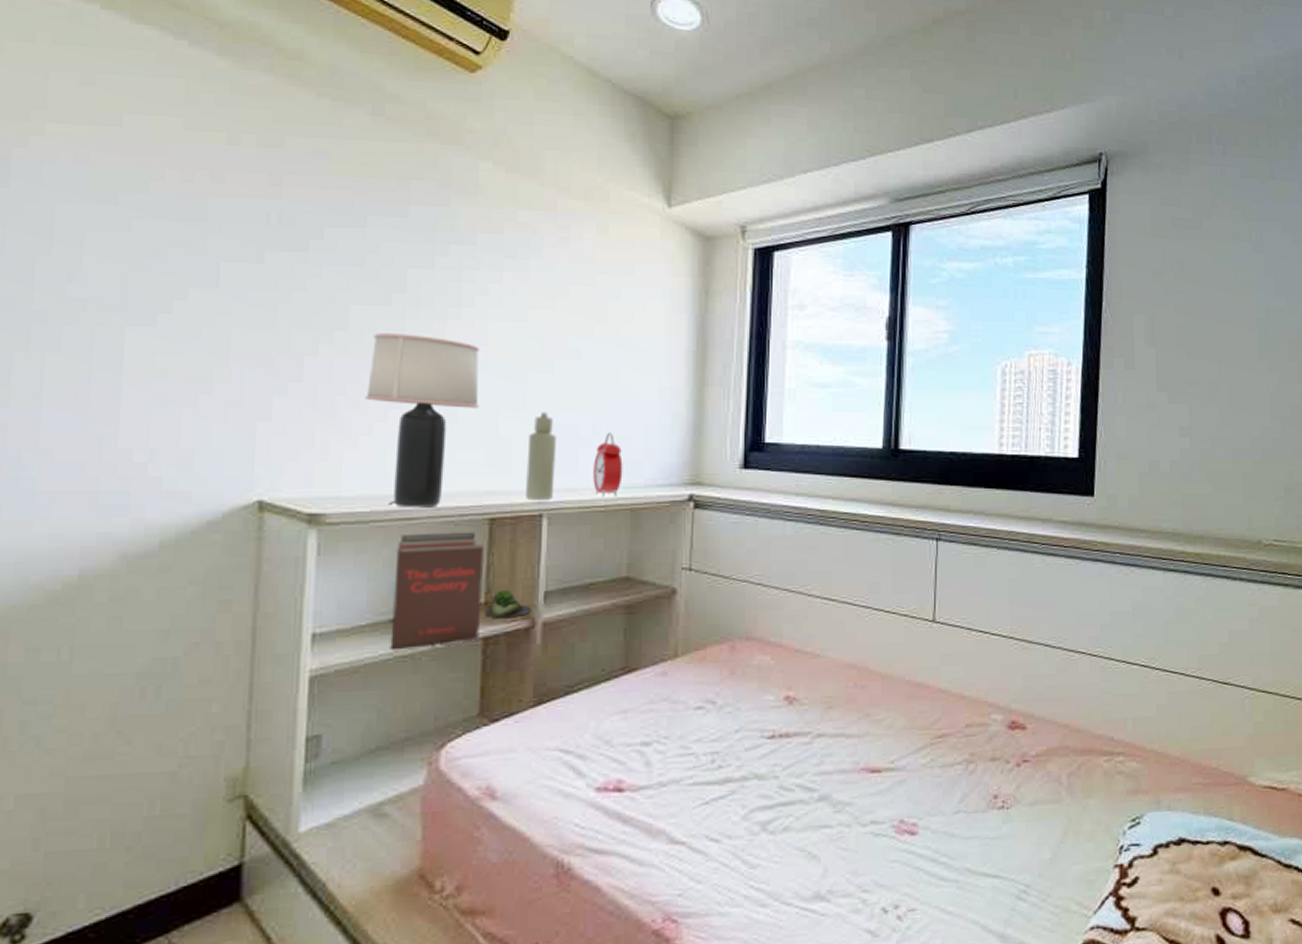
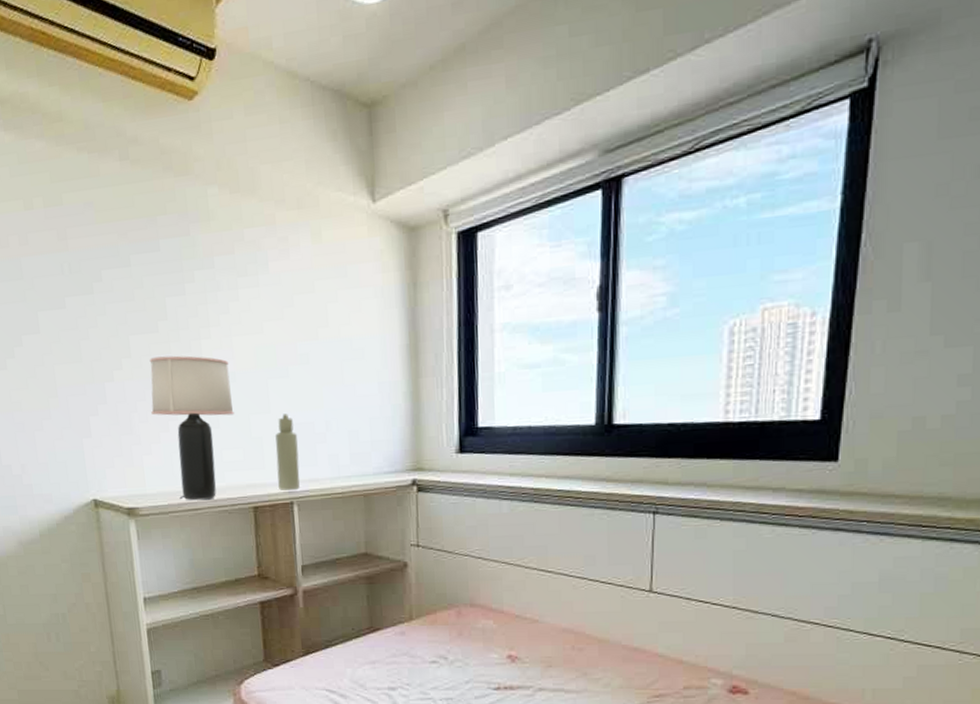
books: present [390,530,485,649] -> none [190,518,258,610]
succulent plant: present [485,590,532,619] -> none [259,565,294,587]
alarm clock: present [593,431,623,498] -> none [329,427,355,486]

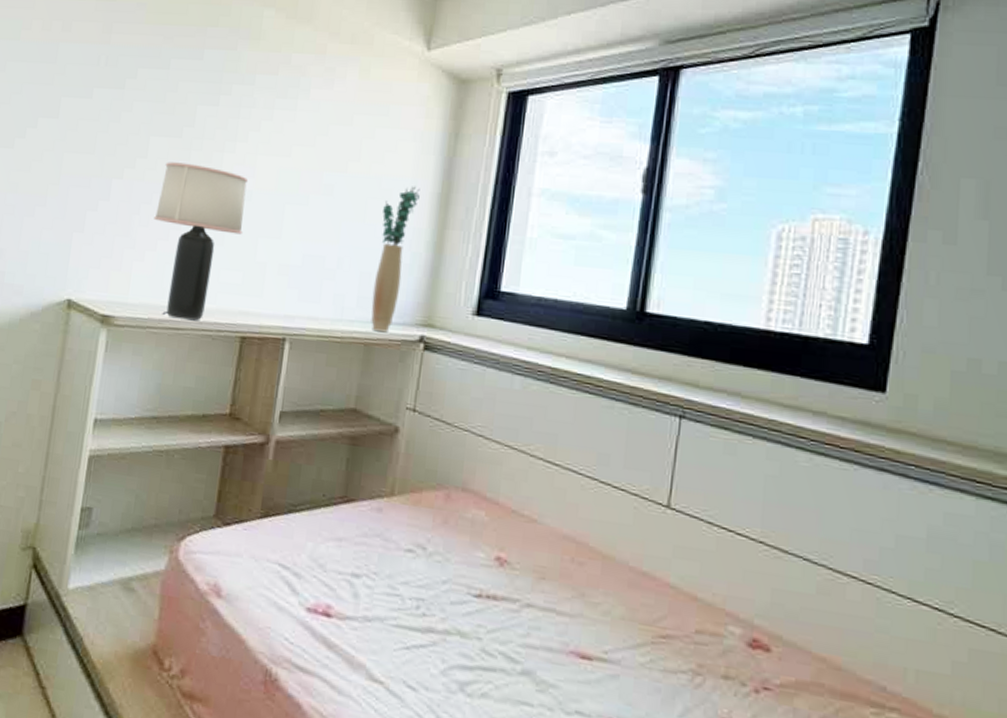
bottle: present [275,414,300,491] -> none [273,242,306,327]
vase: none [358,341,390,483] -> present [371,186,420,333]

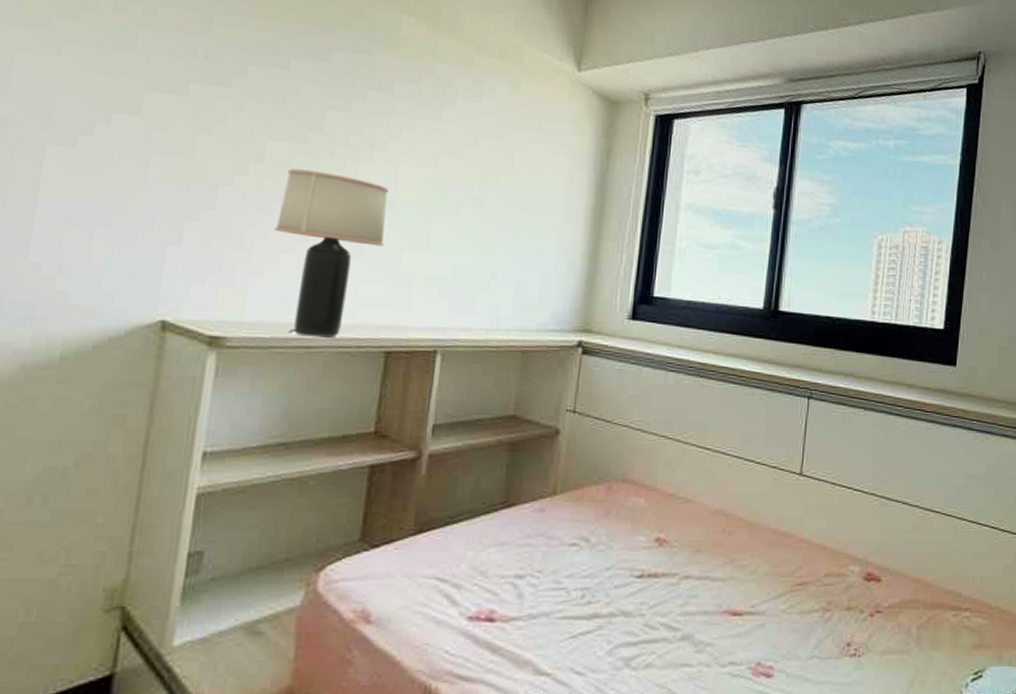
vase: present [371,186,420,333] -> none [528,199,574,340]

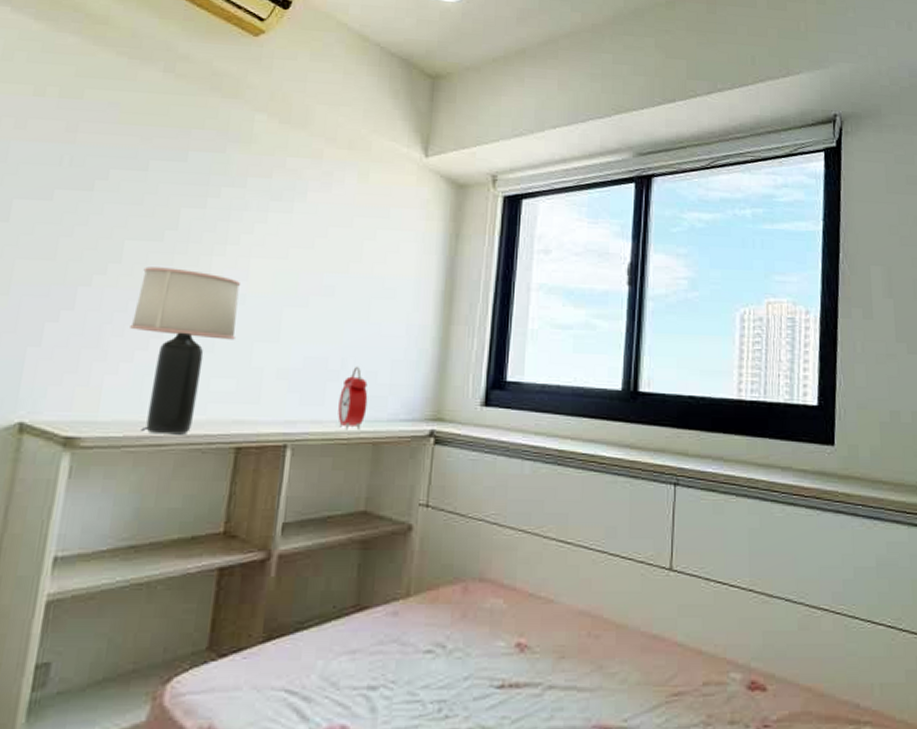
alarm clock: none [487,276,518,339] -> present [338,366,368,431]

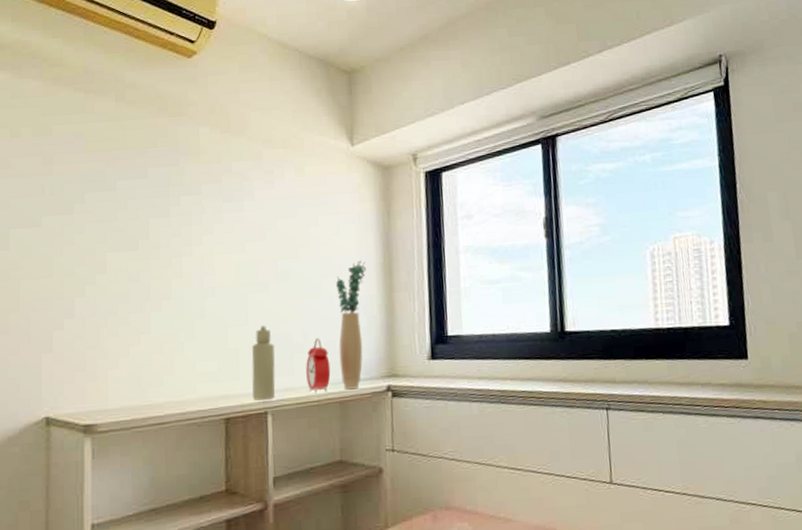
table lamp: present [130,267,240,435] -> none [122,271,211,415]
bottle: none [272,345,307,433] -> present [251,326,276,401]
vase: none [378,284,424,430] -> present [336,260,366,390]

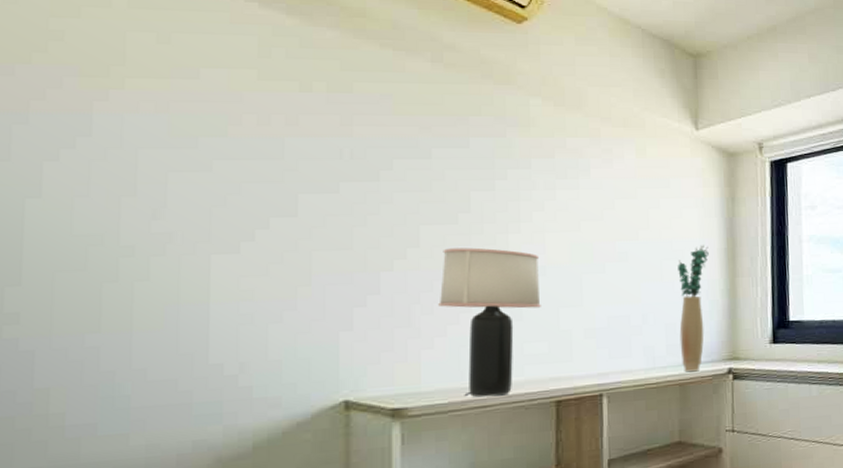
table lamp: none [122,271,211,415] -> present [438,247,541,398]
bottle: present [251,326,276,401] -> none [586,307,612,384]
alarm clock: present [306,337,331,394] -> none [644,320,671,376]

